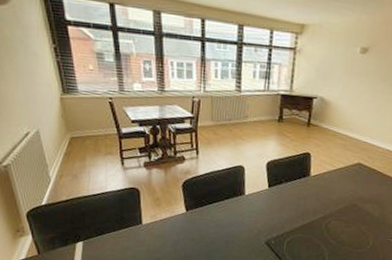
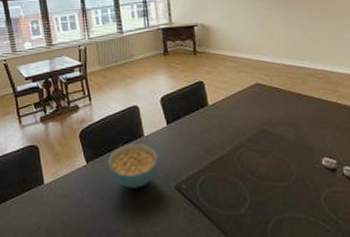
cereal bowl: none [206,199,255,239] -> present [107,143,158,188]

